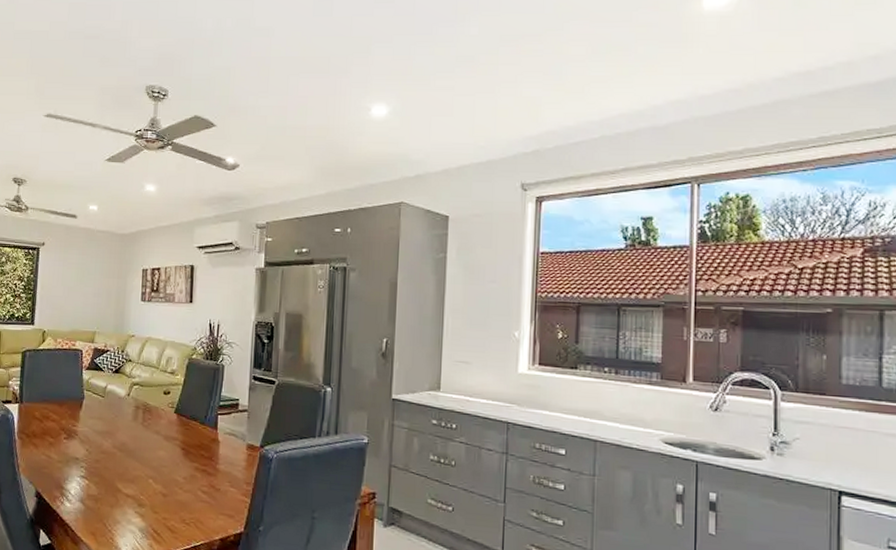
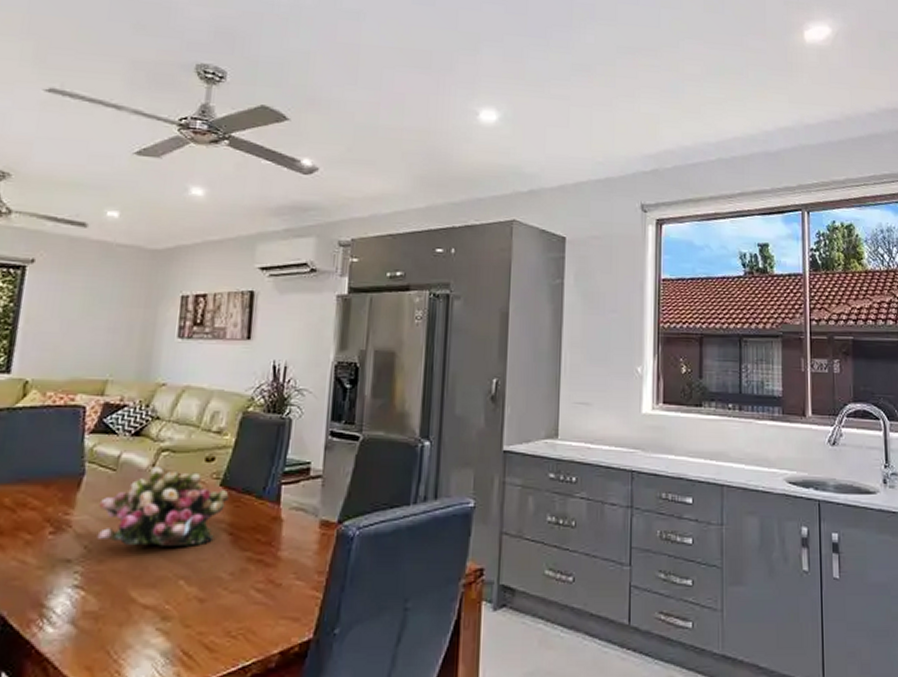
flower arrangement: none [94,396,181,456] -> present [96,466,229,546]

